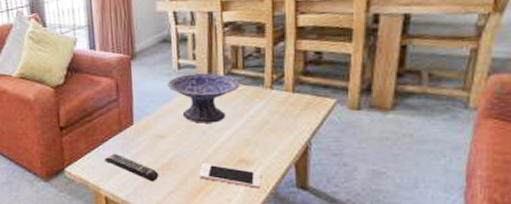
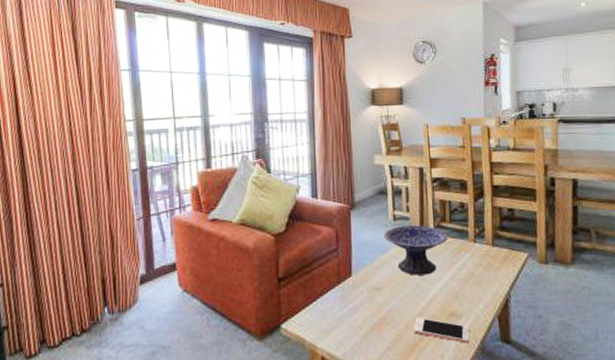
remote control: present [105,153,159,182] -> none [323,307,376,338]

